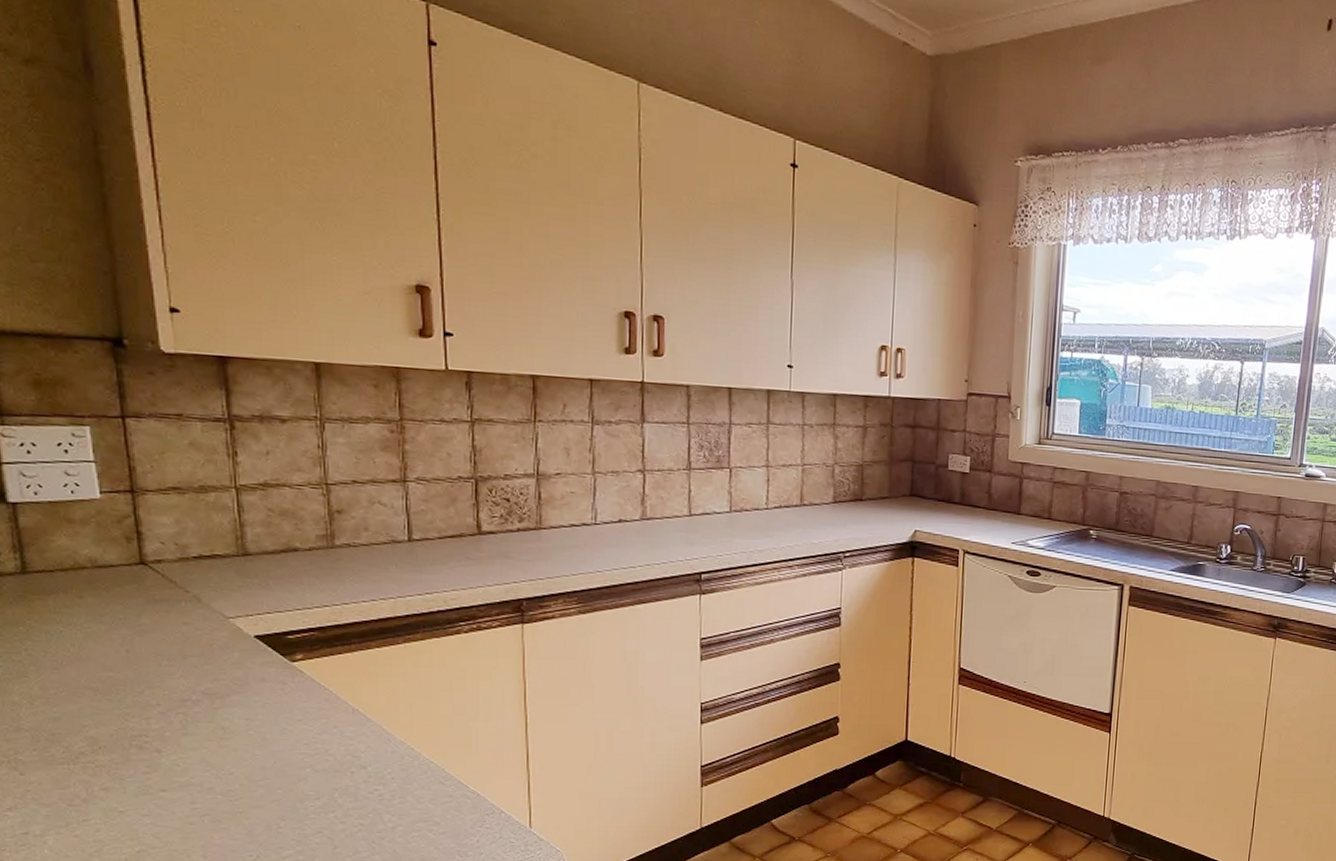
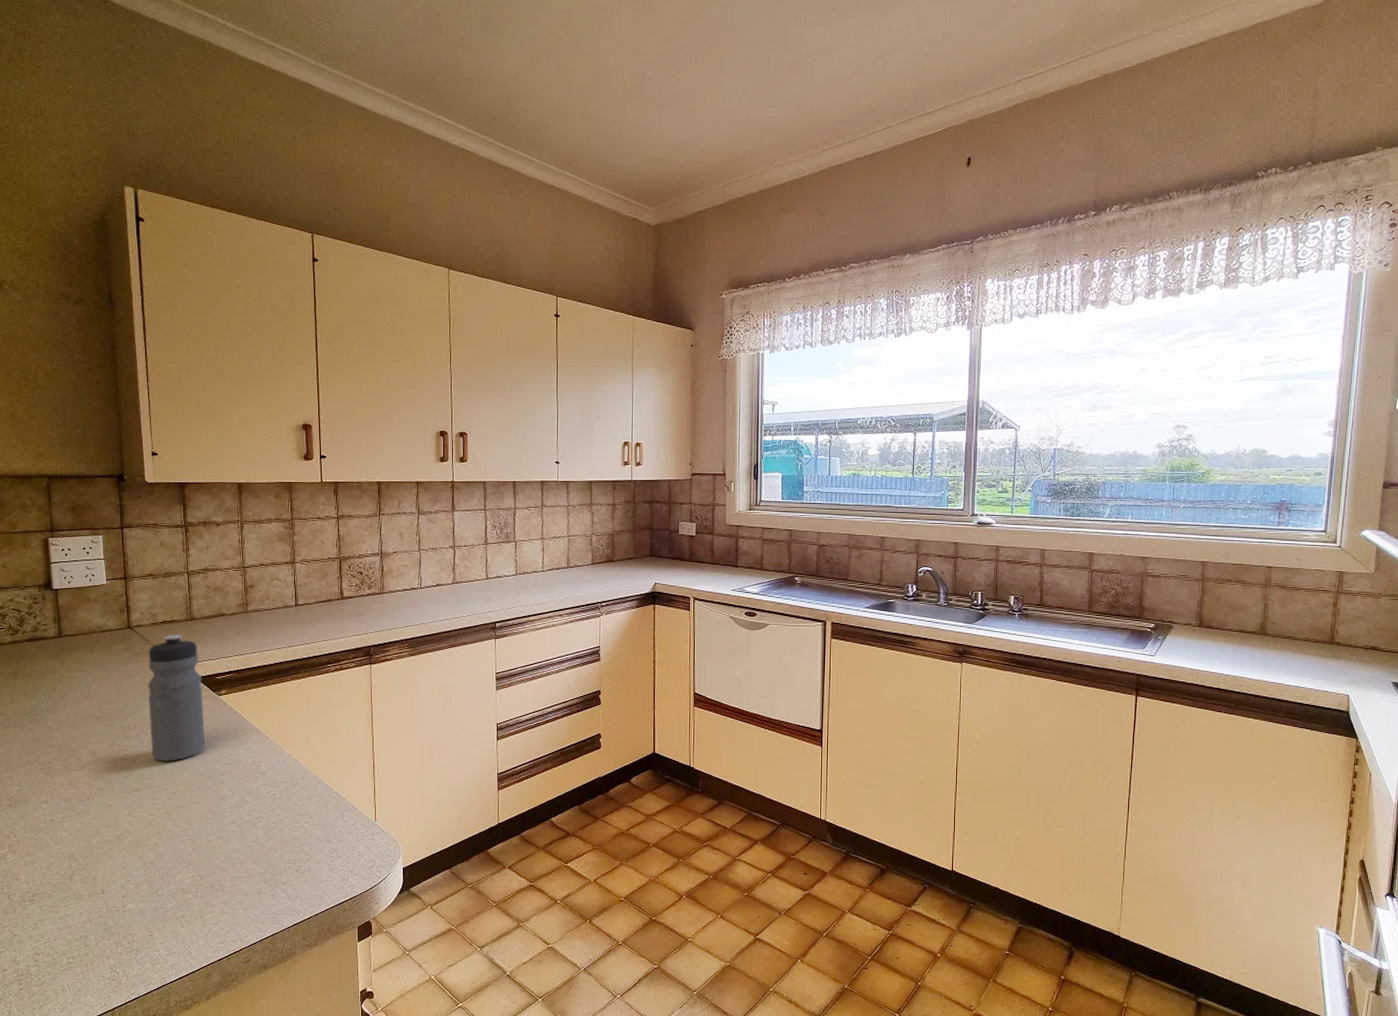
water bottle: none [175,574,273,751] -> present [148,634,206,761]

